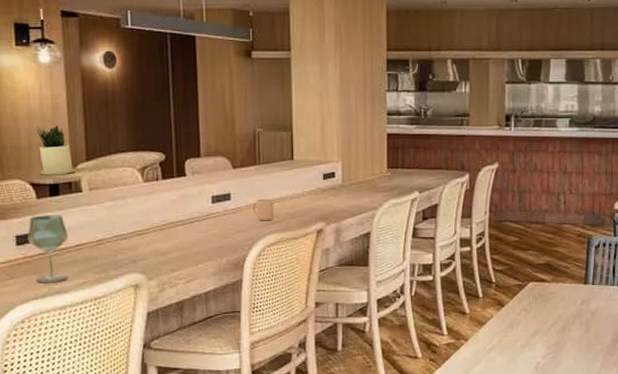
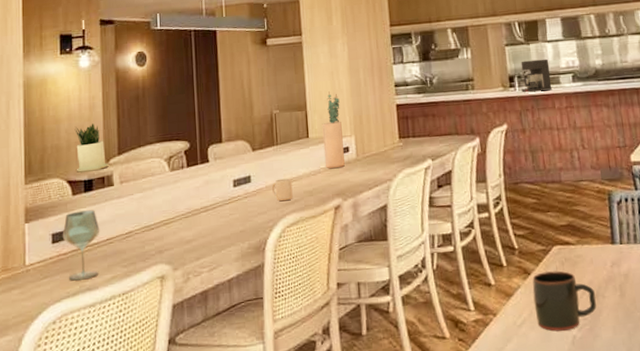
vase: none [308,114,330,193] -> present [322,91,345,169]
mug: none [504,305,562,358] -> present [532,270,596,331]
coffee maker: none [517,100,548,133] -> present [521,59,552,93]

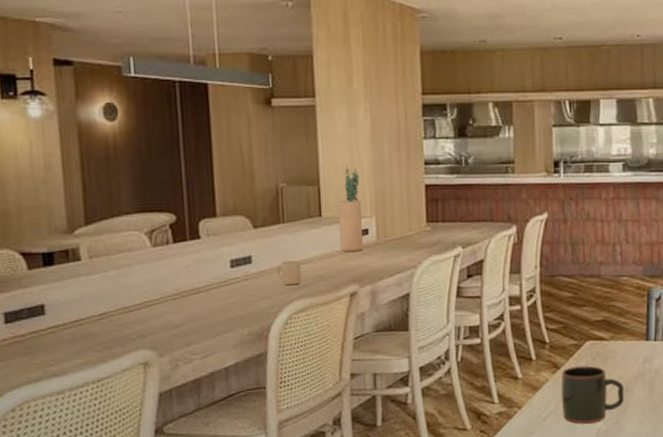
wine glass: present [62,210,100,281] -> none [17,287,66,366]
planter: present [74,123,109,173] -> none [26,186,73,243]
coffee maker: present [521,59,552,93] -> none [567,144,600,180]

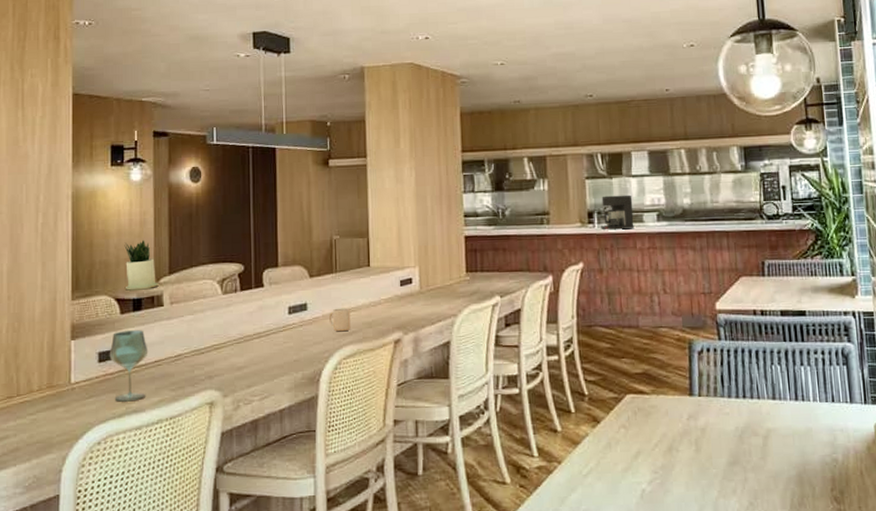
wine glass: none [17,287,66,366] -> present [109,330,148,402]
planter: none [26,186,73,243] -> present [124,240,159,291]
vase: present [337,165,363,253] -> none [384,218,407,301]
mug: present [561,365,624,424] -> none [601,420,669,484]
coffee maker: none [567,144,600,180] -> present [601,195,634,230]

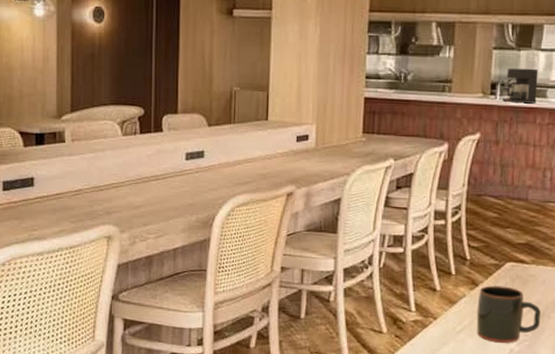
wine glass: present [109,330,148,402] -> none [13,163,50,229]
planter: present [124,240,159,291] -> none [27,77,61,125]
cup: present [328,308,351,332] -> none [224,158,246,181]
mug: none [601,420,669,484] -> present [476,285,541,343]

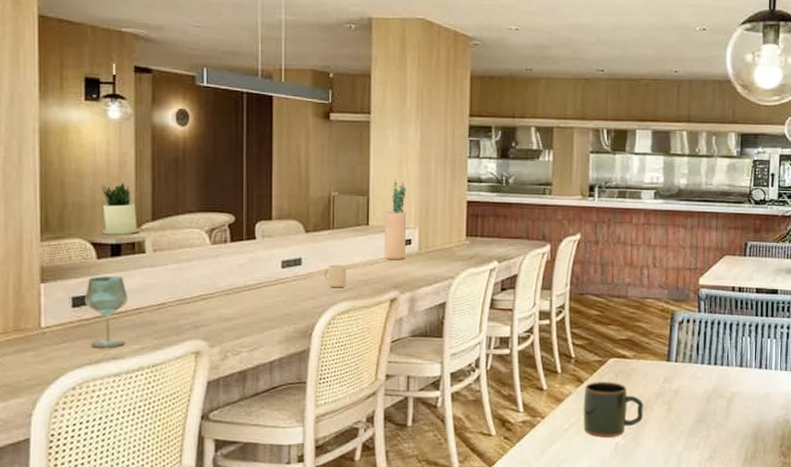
wine glass: none [13,163,50,229] -> present [84,276,129,348]
planter: none [27,77,61,125] -> present [101,183,140,235]
cup: none [224,158,246,181] -> present [323,265,347,288]
vase: none [282,74,305,156] -> present [384,178,406,260]
coffee maker: present [502,68,539,104] -> none [600,171,633,205]

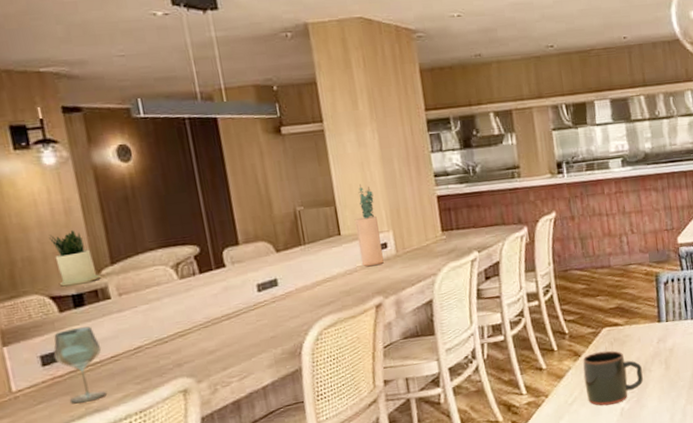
cup: present [323,265,347,288] -> none [302,278,328,304]

